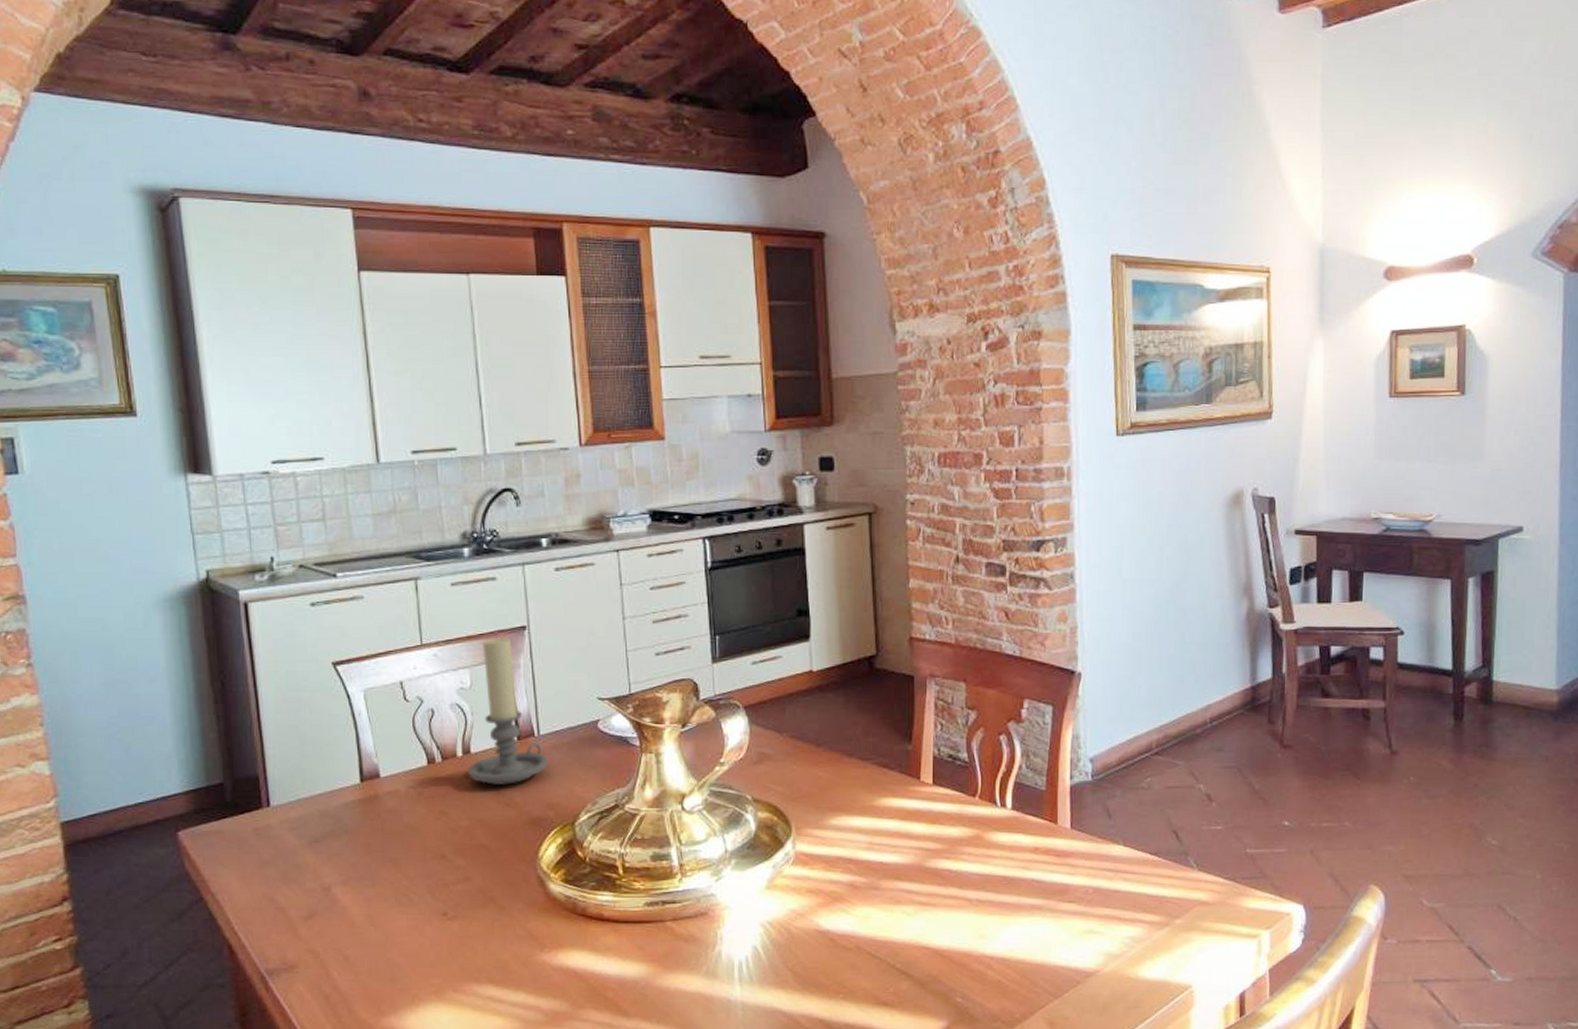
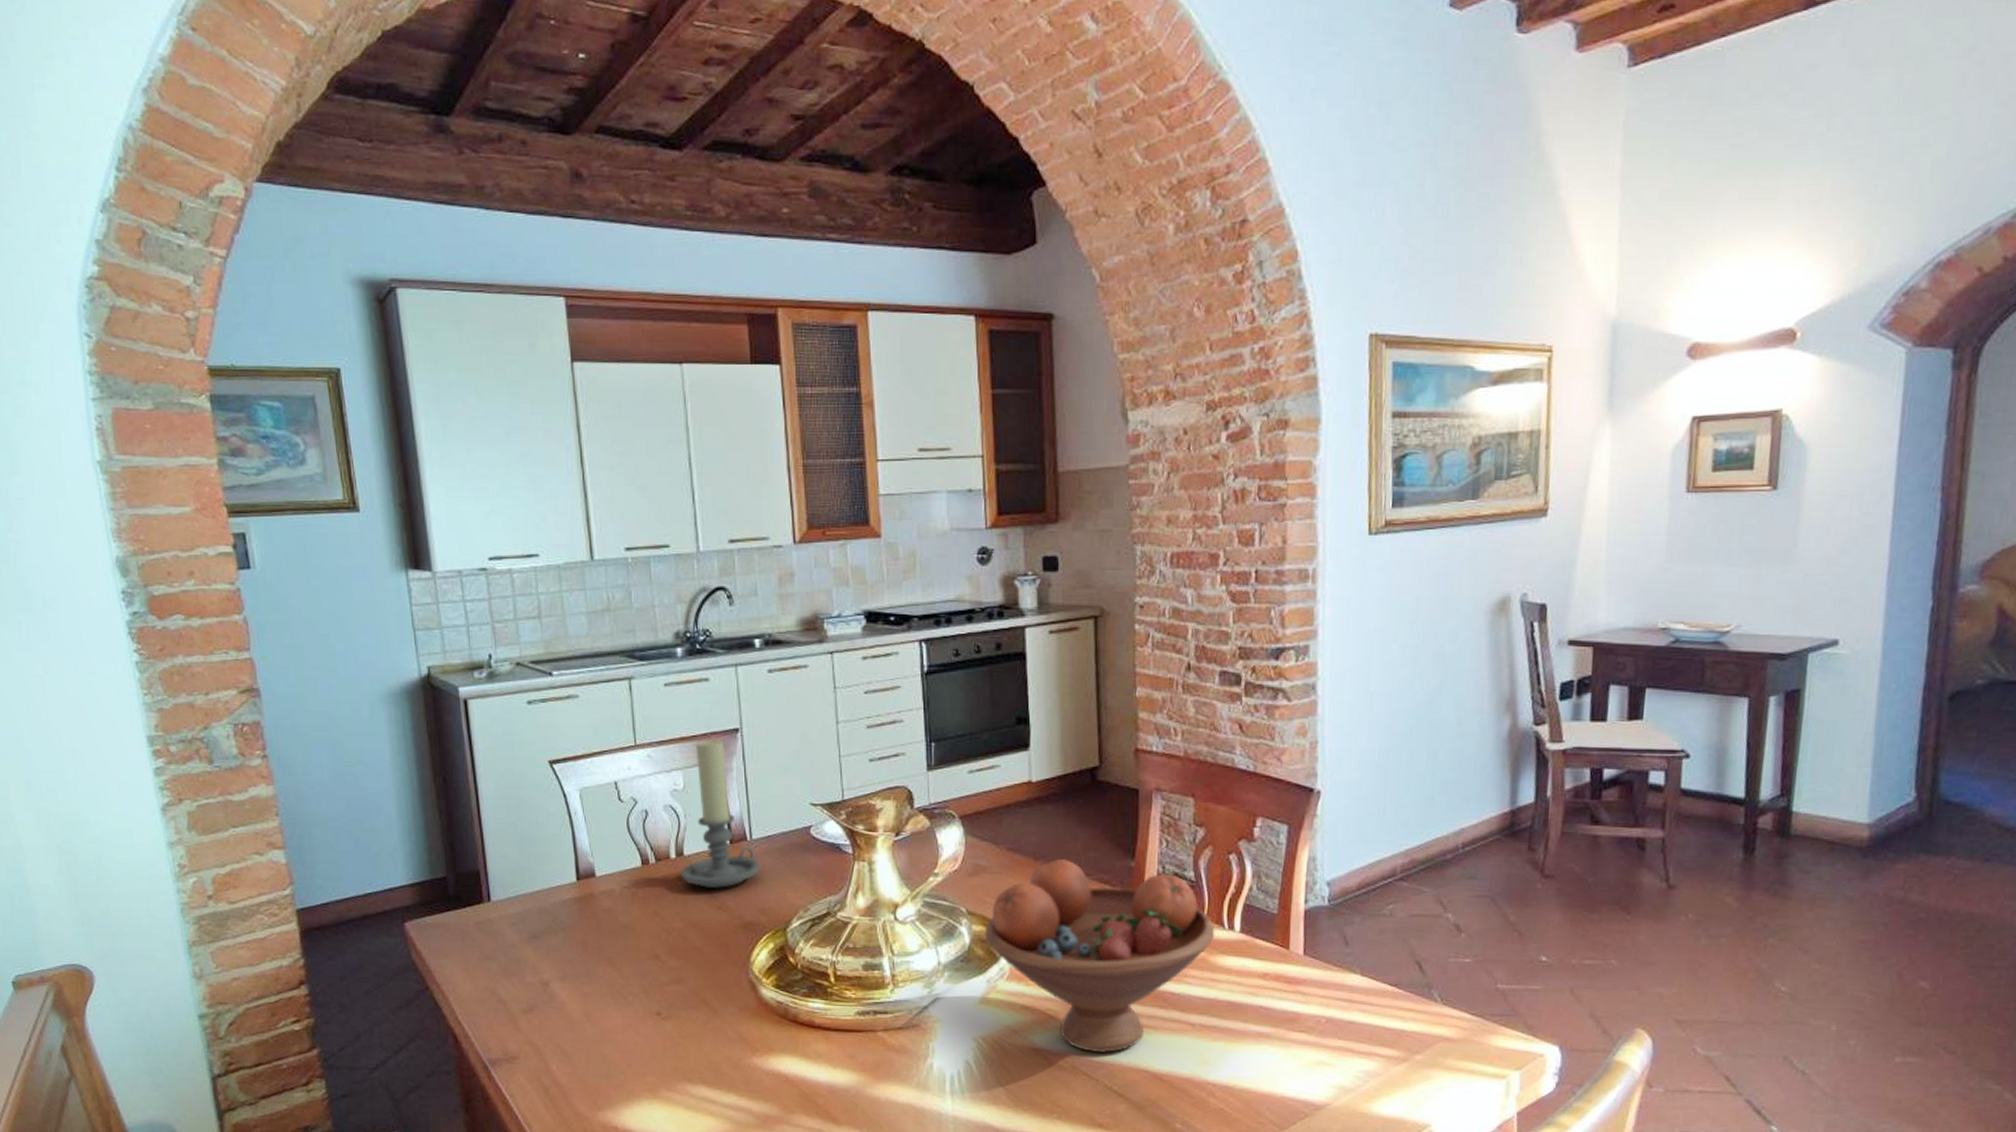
fruit bowl: none [770,745,989,933] -> present [984,859,1215,1054]

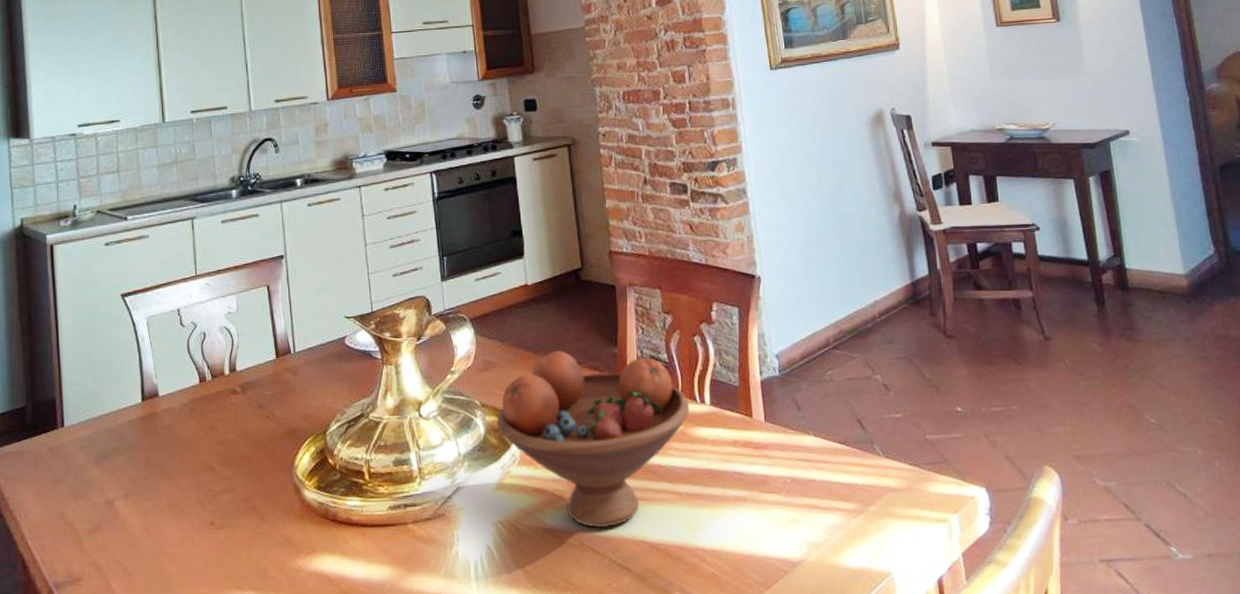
candle holder: present [681,738,761,889] -> none [234,265,304,400]

